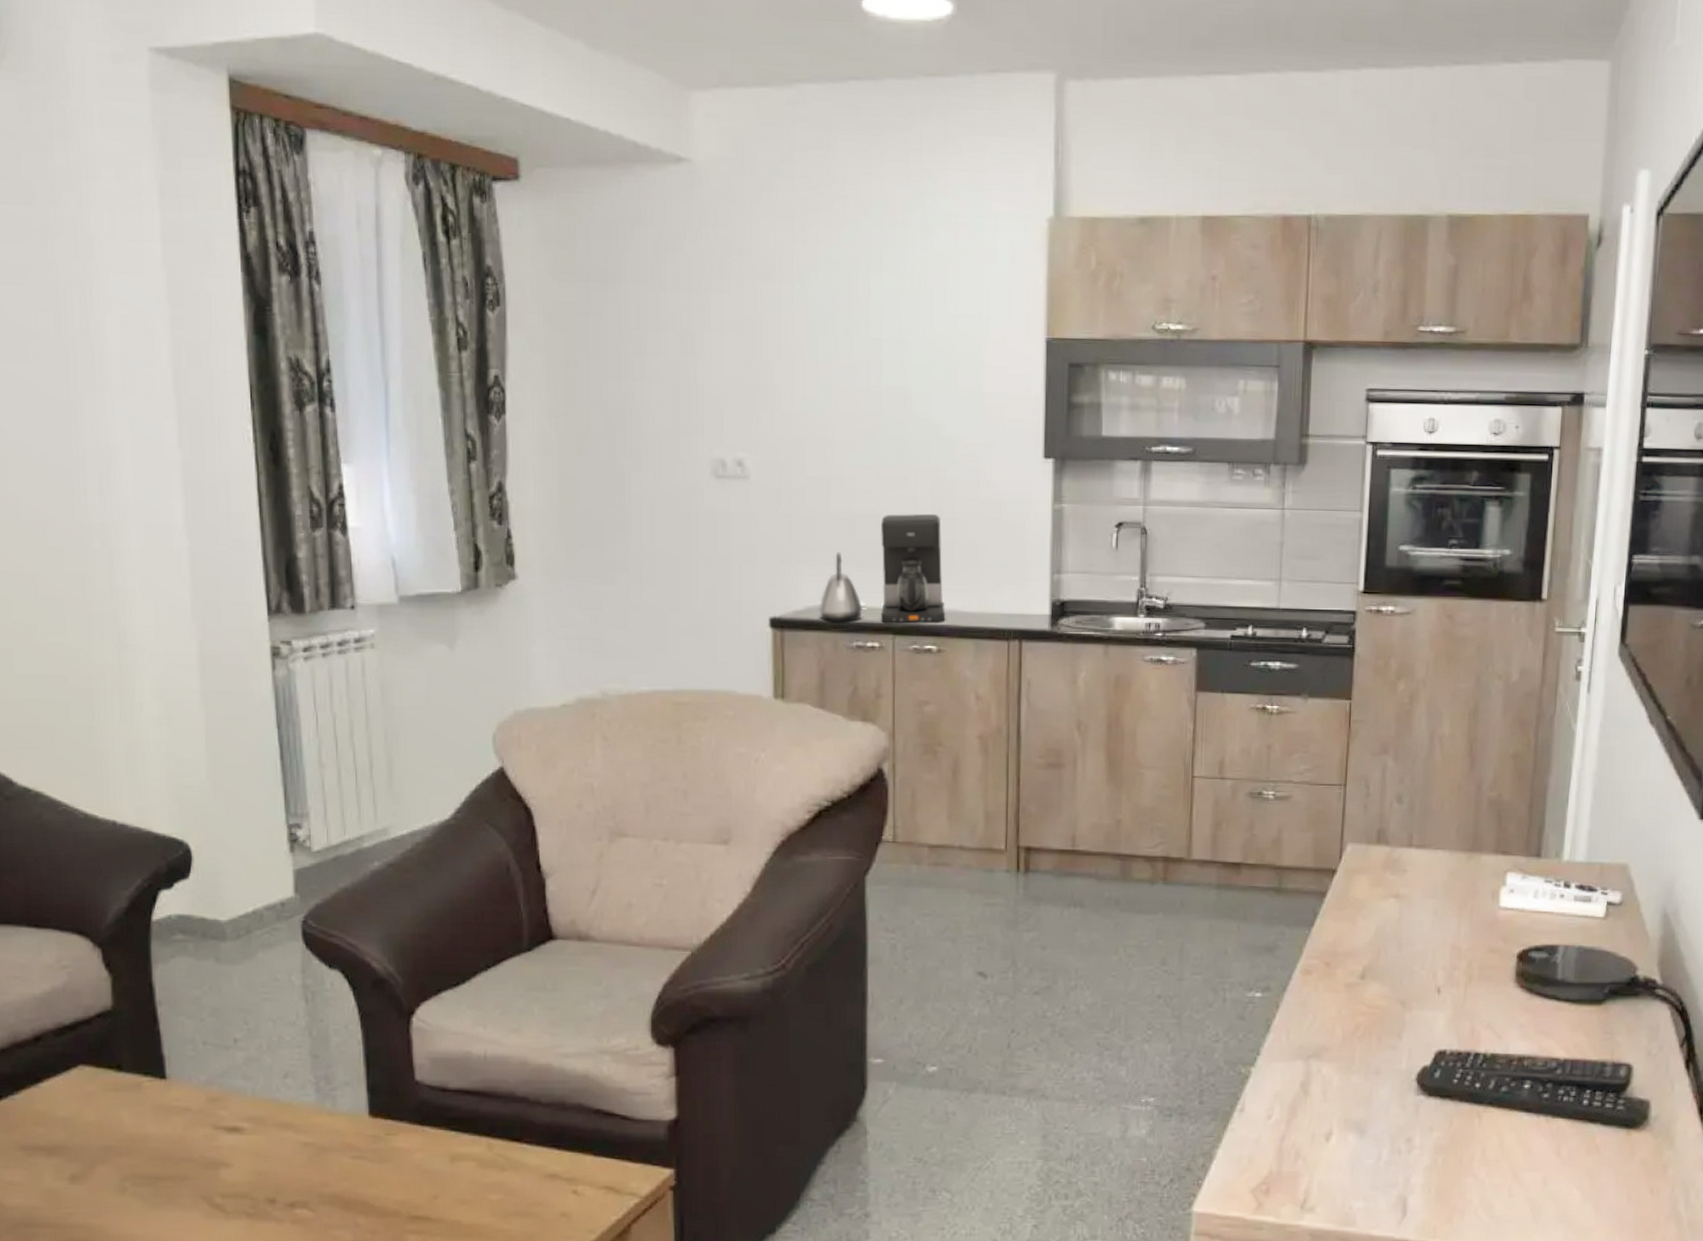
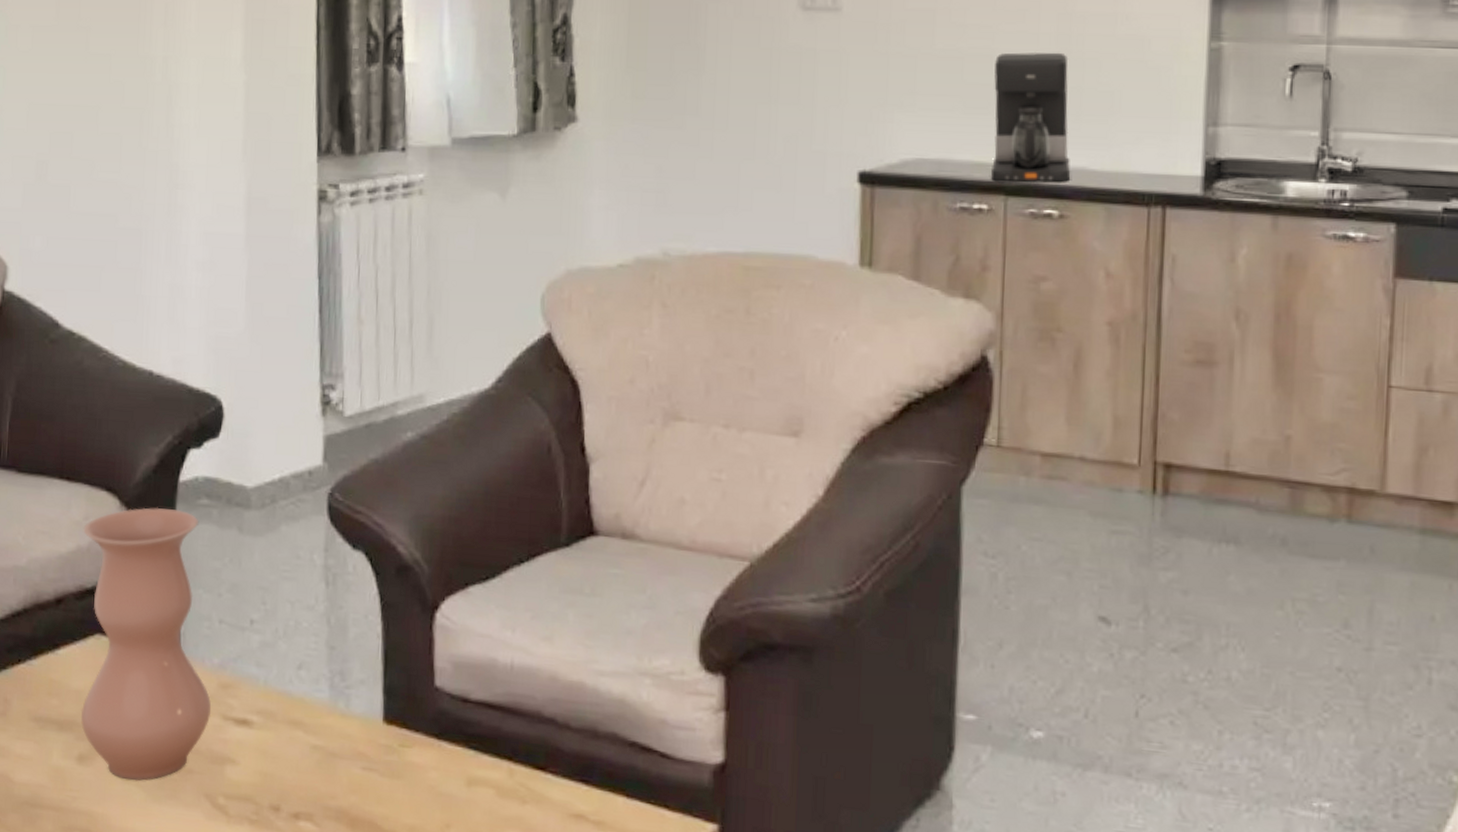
vase: none [57,945,202,1193] -> present [81,507,212,782]
kettle: present [819,552,863,625] -> none [917,96,970,183]

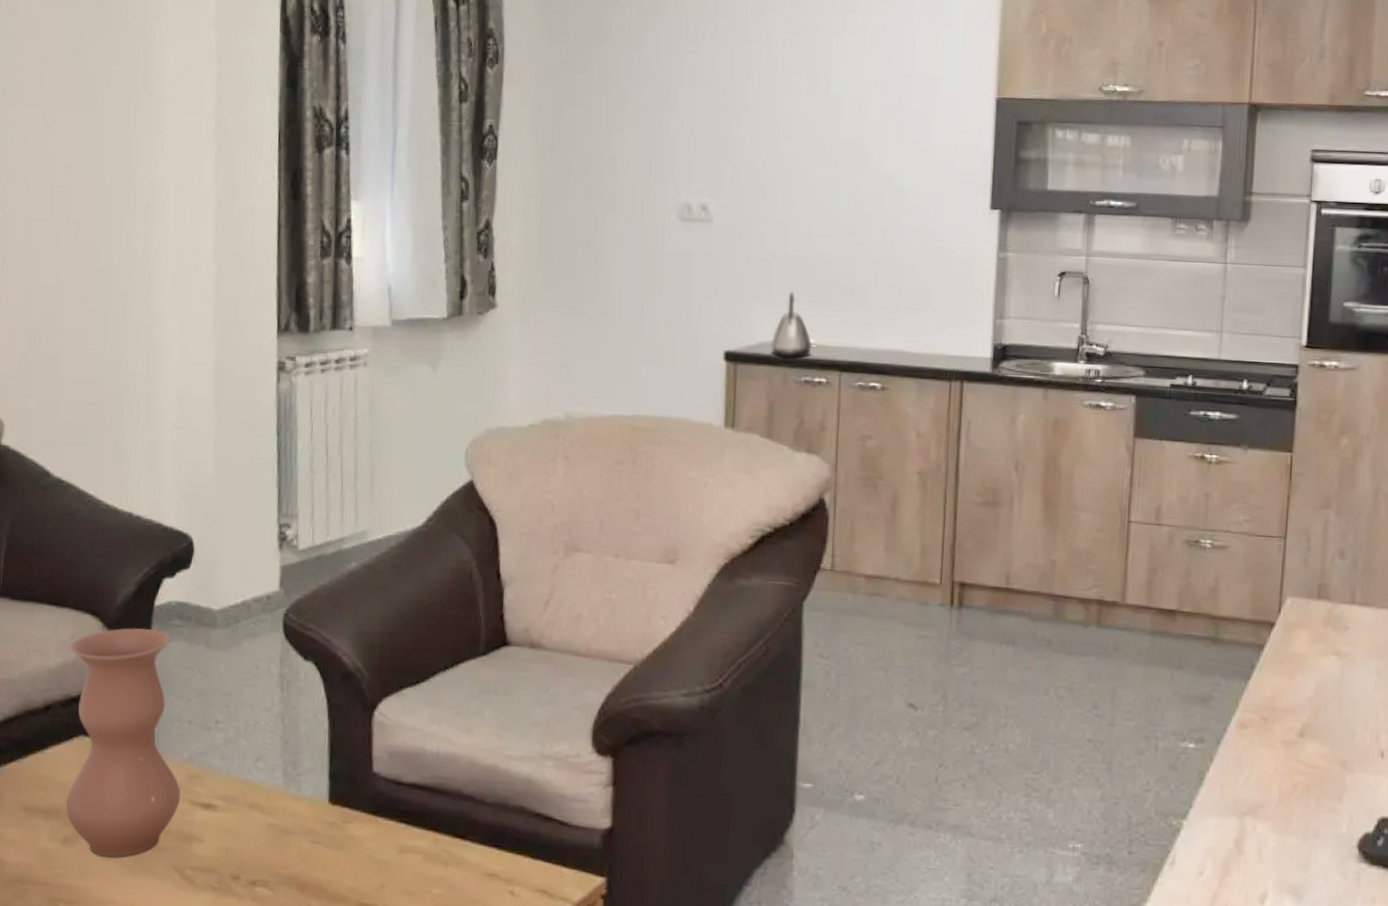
kettle: none [917,96,970,183] -> present [771,292,812,361]
coffee maker: present [991,52,1070,185] -> none [829,258,891,363]

